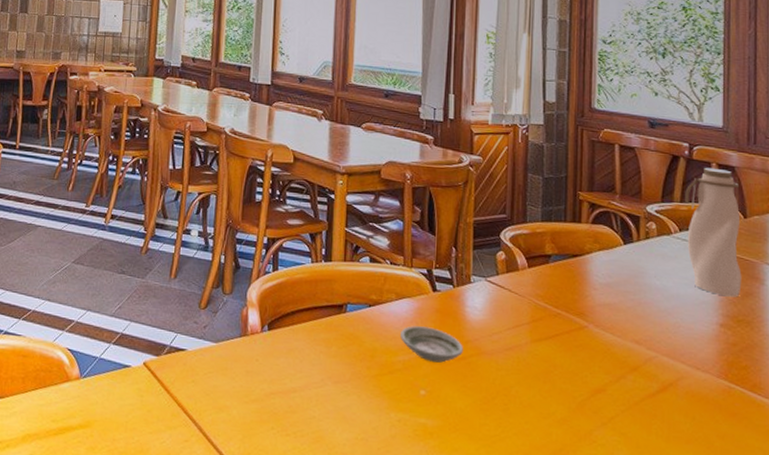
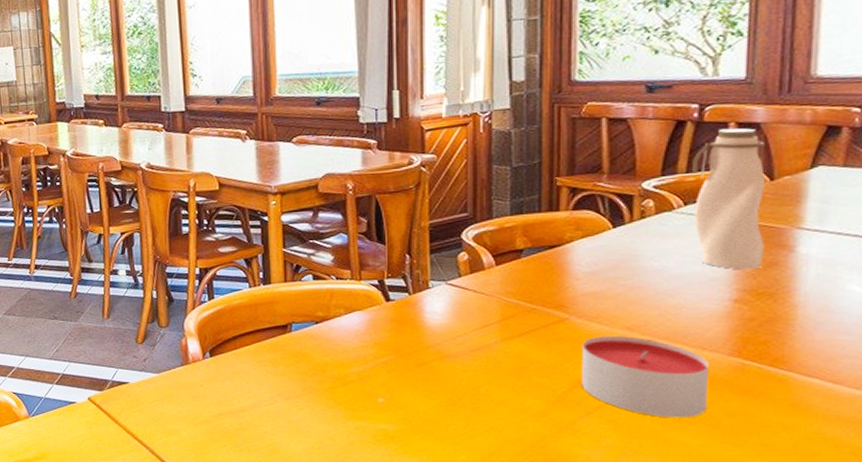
saucer: present [400,326,463,363] -> none [353,337,423,370]
candle: none [597,346,702,437] -> present [581,335,708,418]

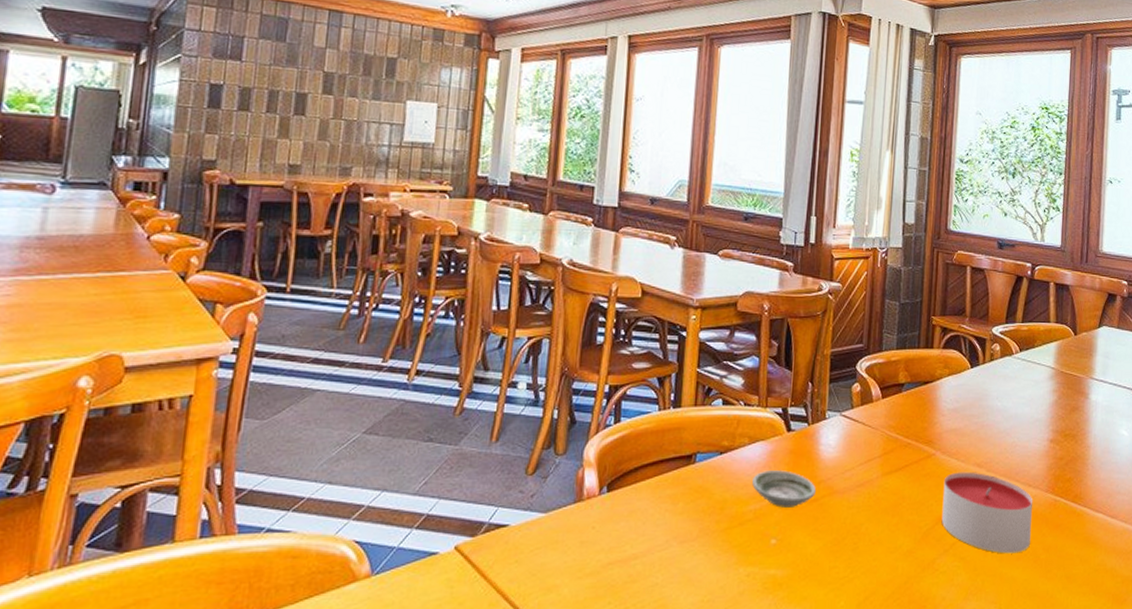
saucer: none [353,337,423,370] -> present [752,470,816,508]
water bottle: present [692,127,766,270] -> none [1026,286,1072,413]

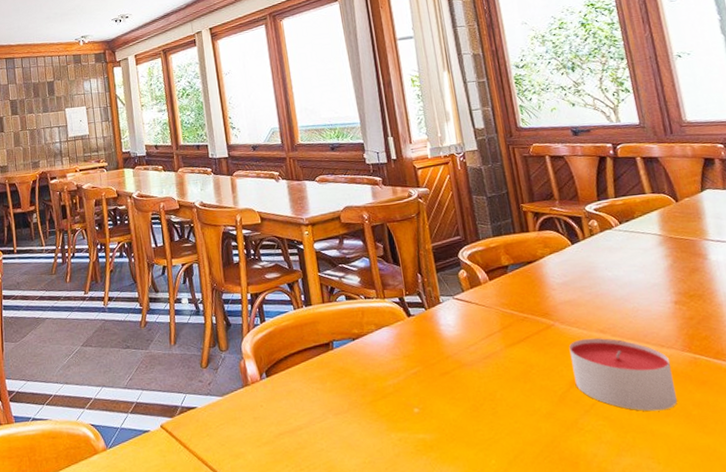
saucer: present [752,470,816,508] -> none [386,349,446,381]

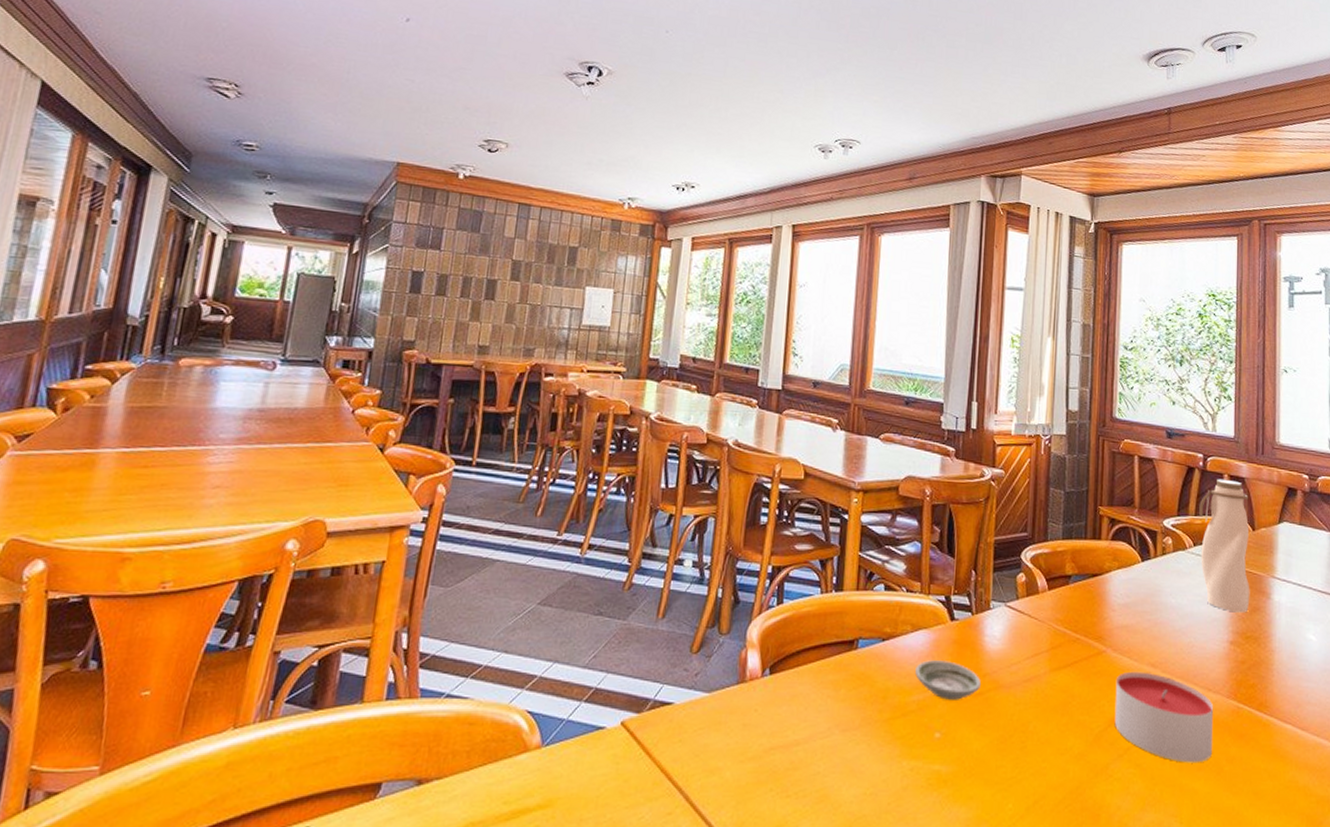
saucer: none [386,349,446,381] -> present [915,660,981,700]
water bottle: none [617,161,687,276] -> present [1199,478,1250,613]

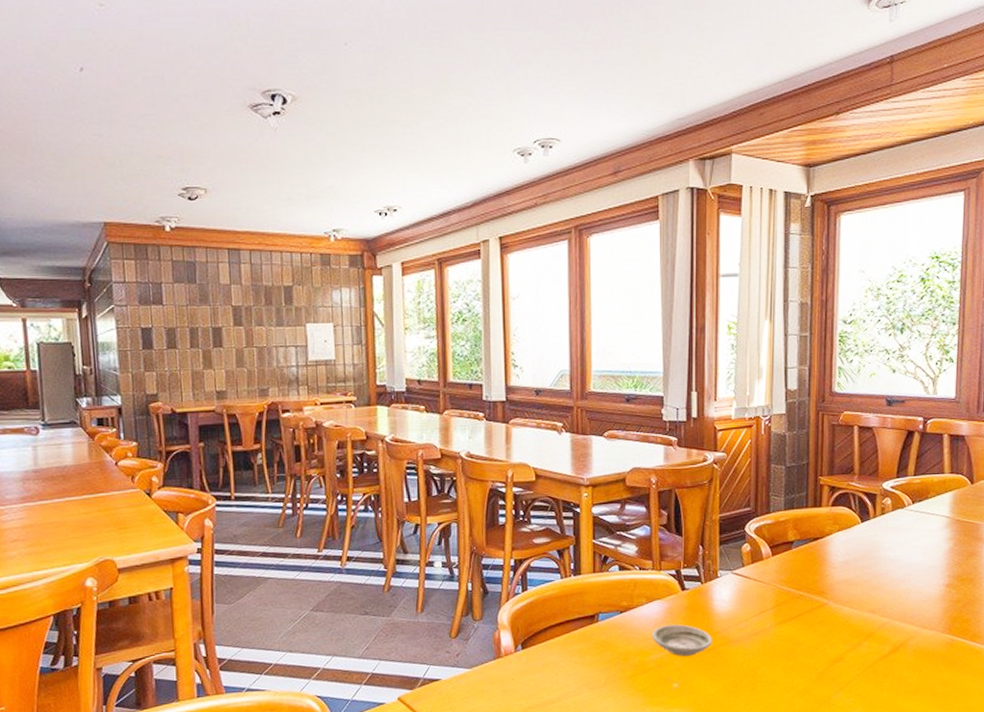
candle: present [1114,671,1213,763] -> none [836,617,928,689]
water bottle: present [1199,478,1250,613] -> none [918,438,969,559]

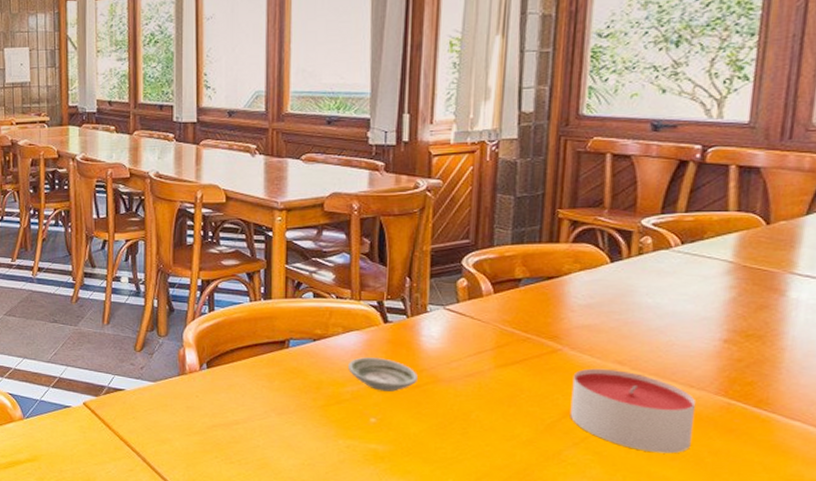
candle: none [836,617,928,689] -> present [570,368,695,454]

